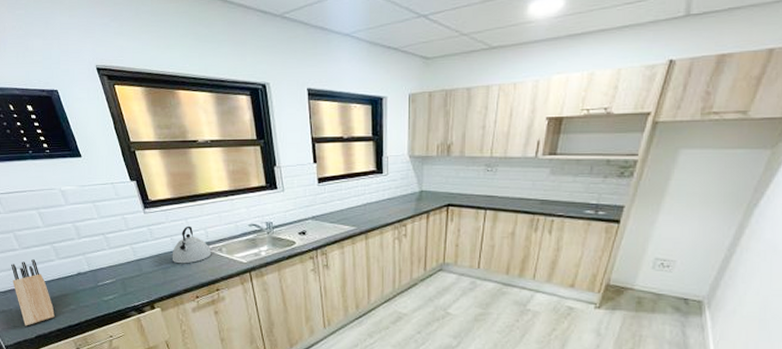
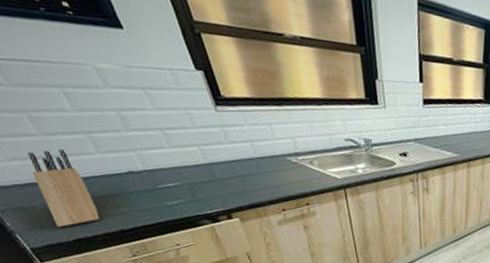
kettle: present [172,225,212,264] -> none [252,132,301,174]

